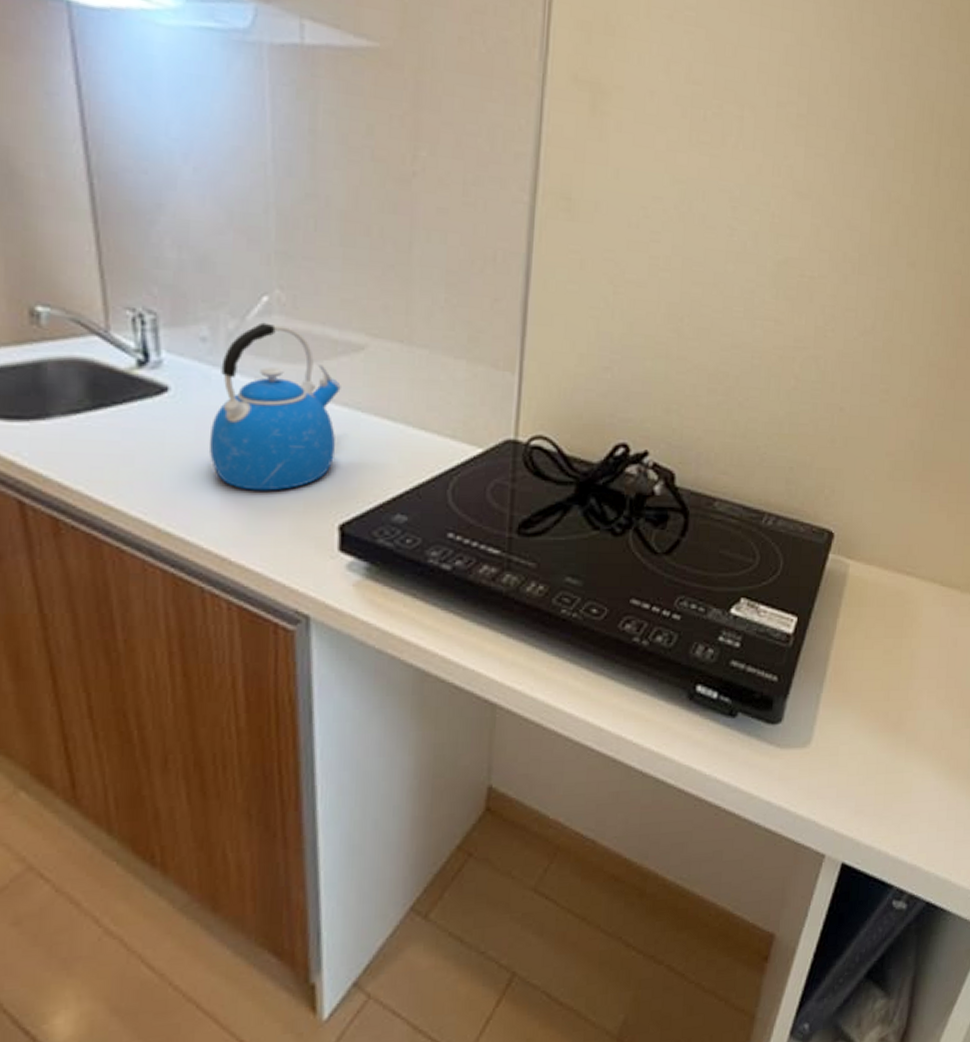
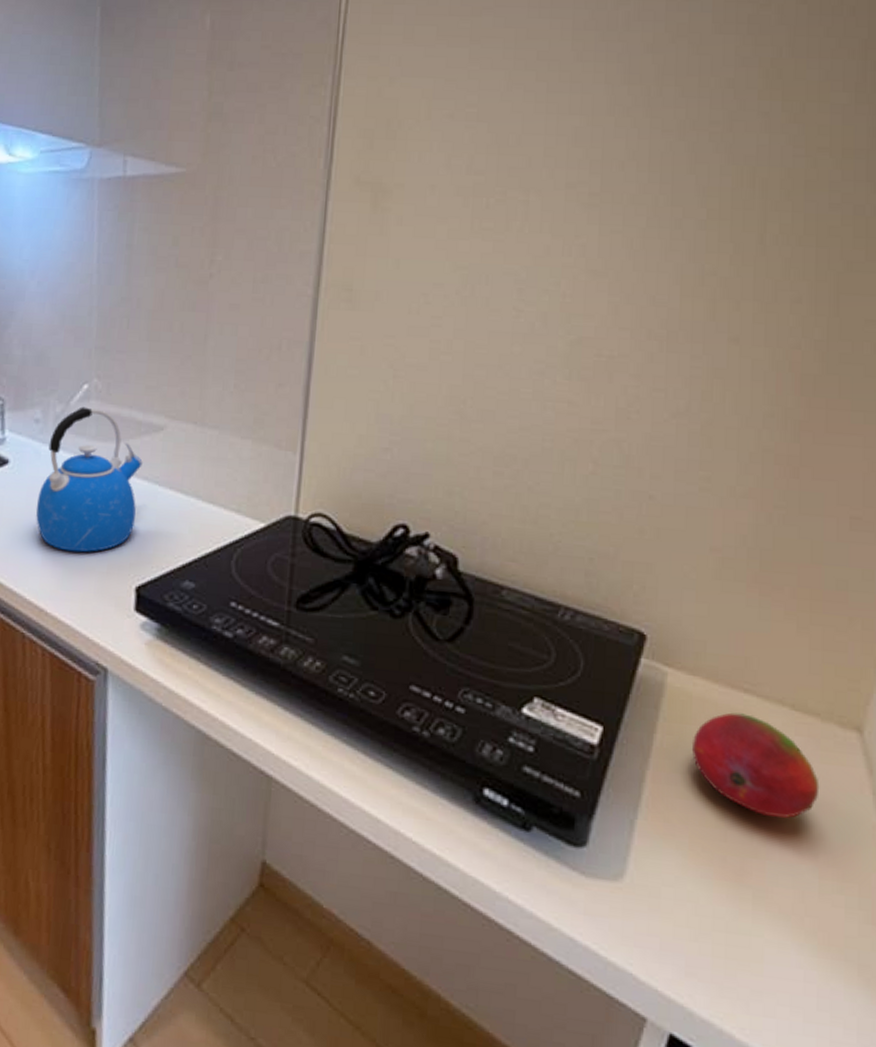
fruit: none [865,593,957,675] -> present [691,712,820,818]

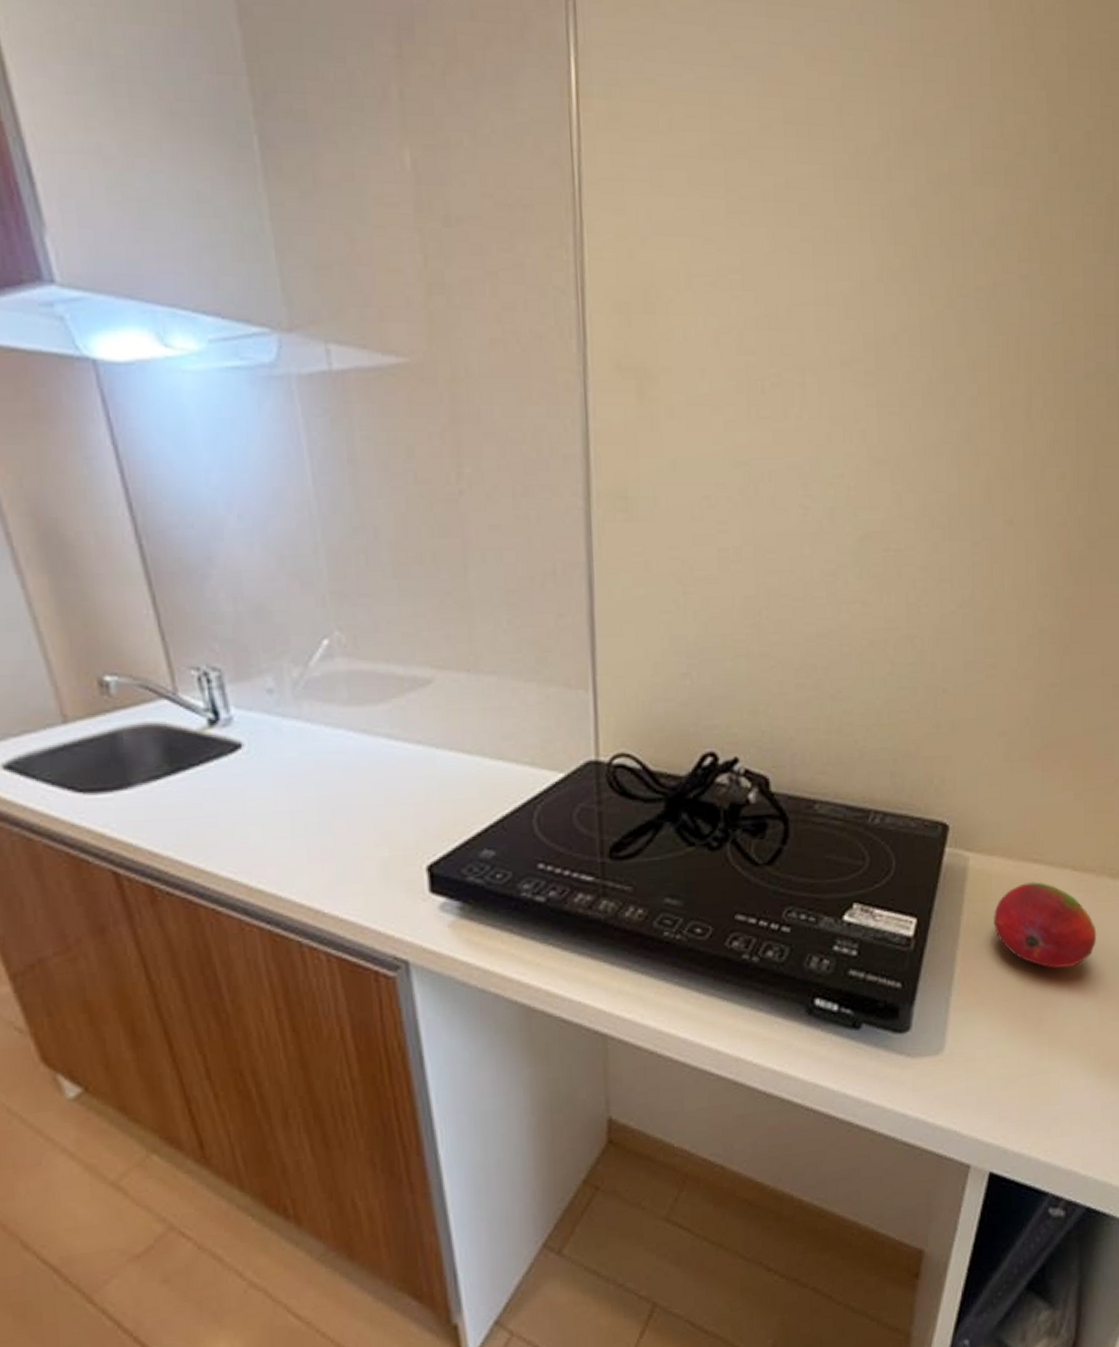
kettle: present [36,406,143,553] -> none [288,666,414,840]

